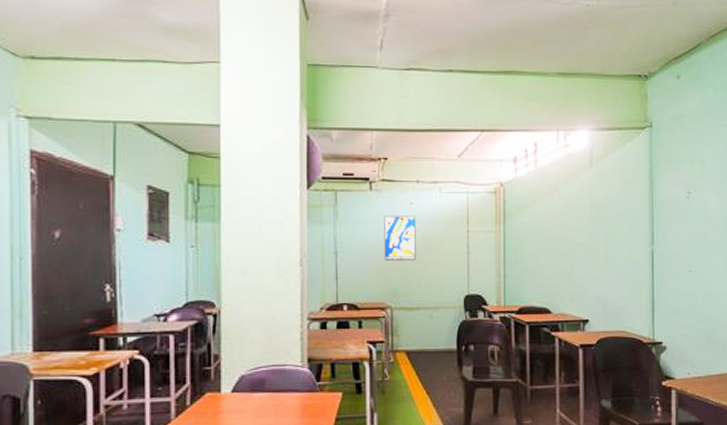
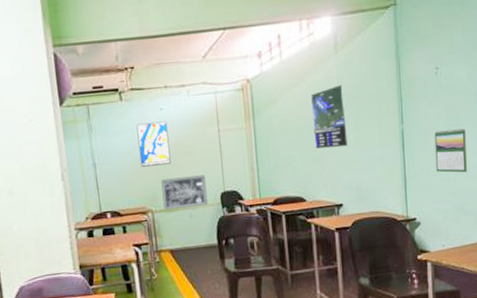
wall art: none [404,275,450,308] -> present [161,175,208,210]
map: none [564,199,597,261] -> present [311,85,348,149]
calendar: none [684,254,716,300] -> present [434,128,468,173]

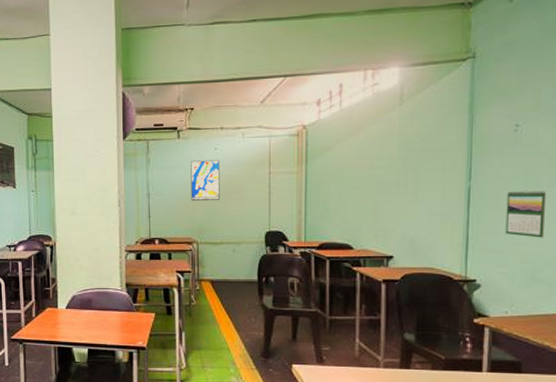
wall art: present [161,175,208,210] -> none [209,213,252,242]
map: present [311,85,348,149] -> none [368,137,405,199]

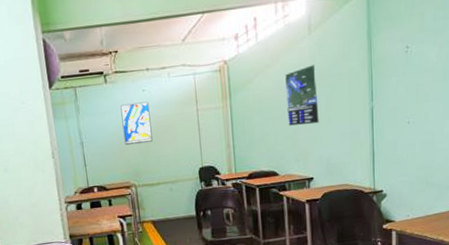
map: none [368,137,405,199] -> present [285,65,319,126]
calendar: present [505,190,547,238] -> none [403,104,434,147]

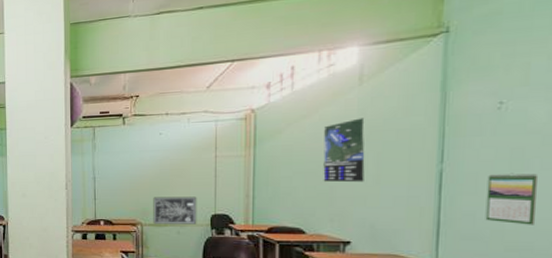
wall art: present [120,101,153,146] -> none [135,144,165,185]
wall art: none [143,151,187,184] -> present [153,196,197,224]
calendar: none [403,104,434,147] -> present [485,172,539,225]

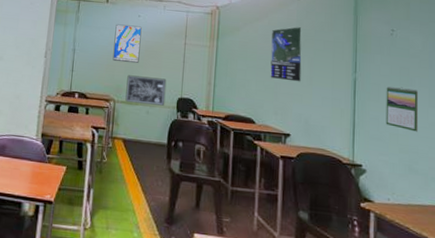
wall art: none [135,144,165,185] -> present [112,24,142,64]

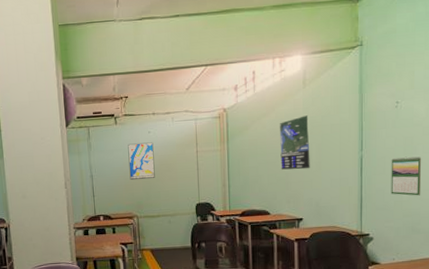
wall art: present [125,75,167,106] -> none [146,188,185,216]

